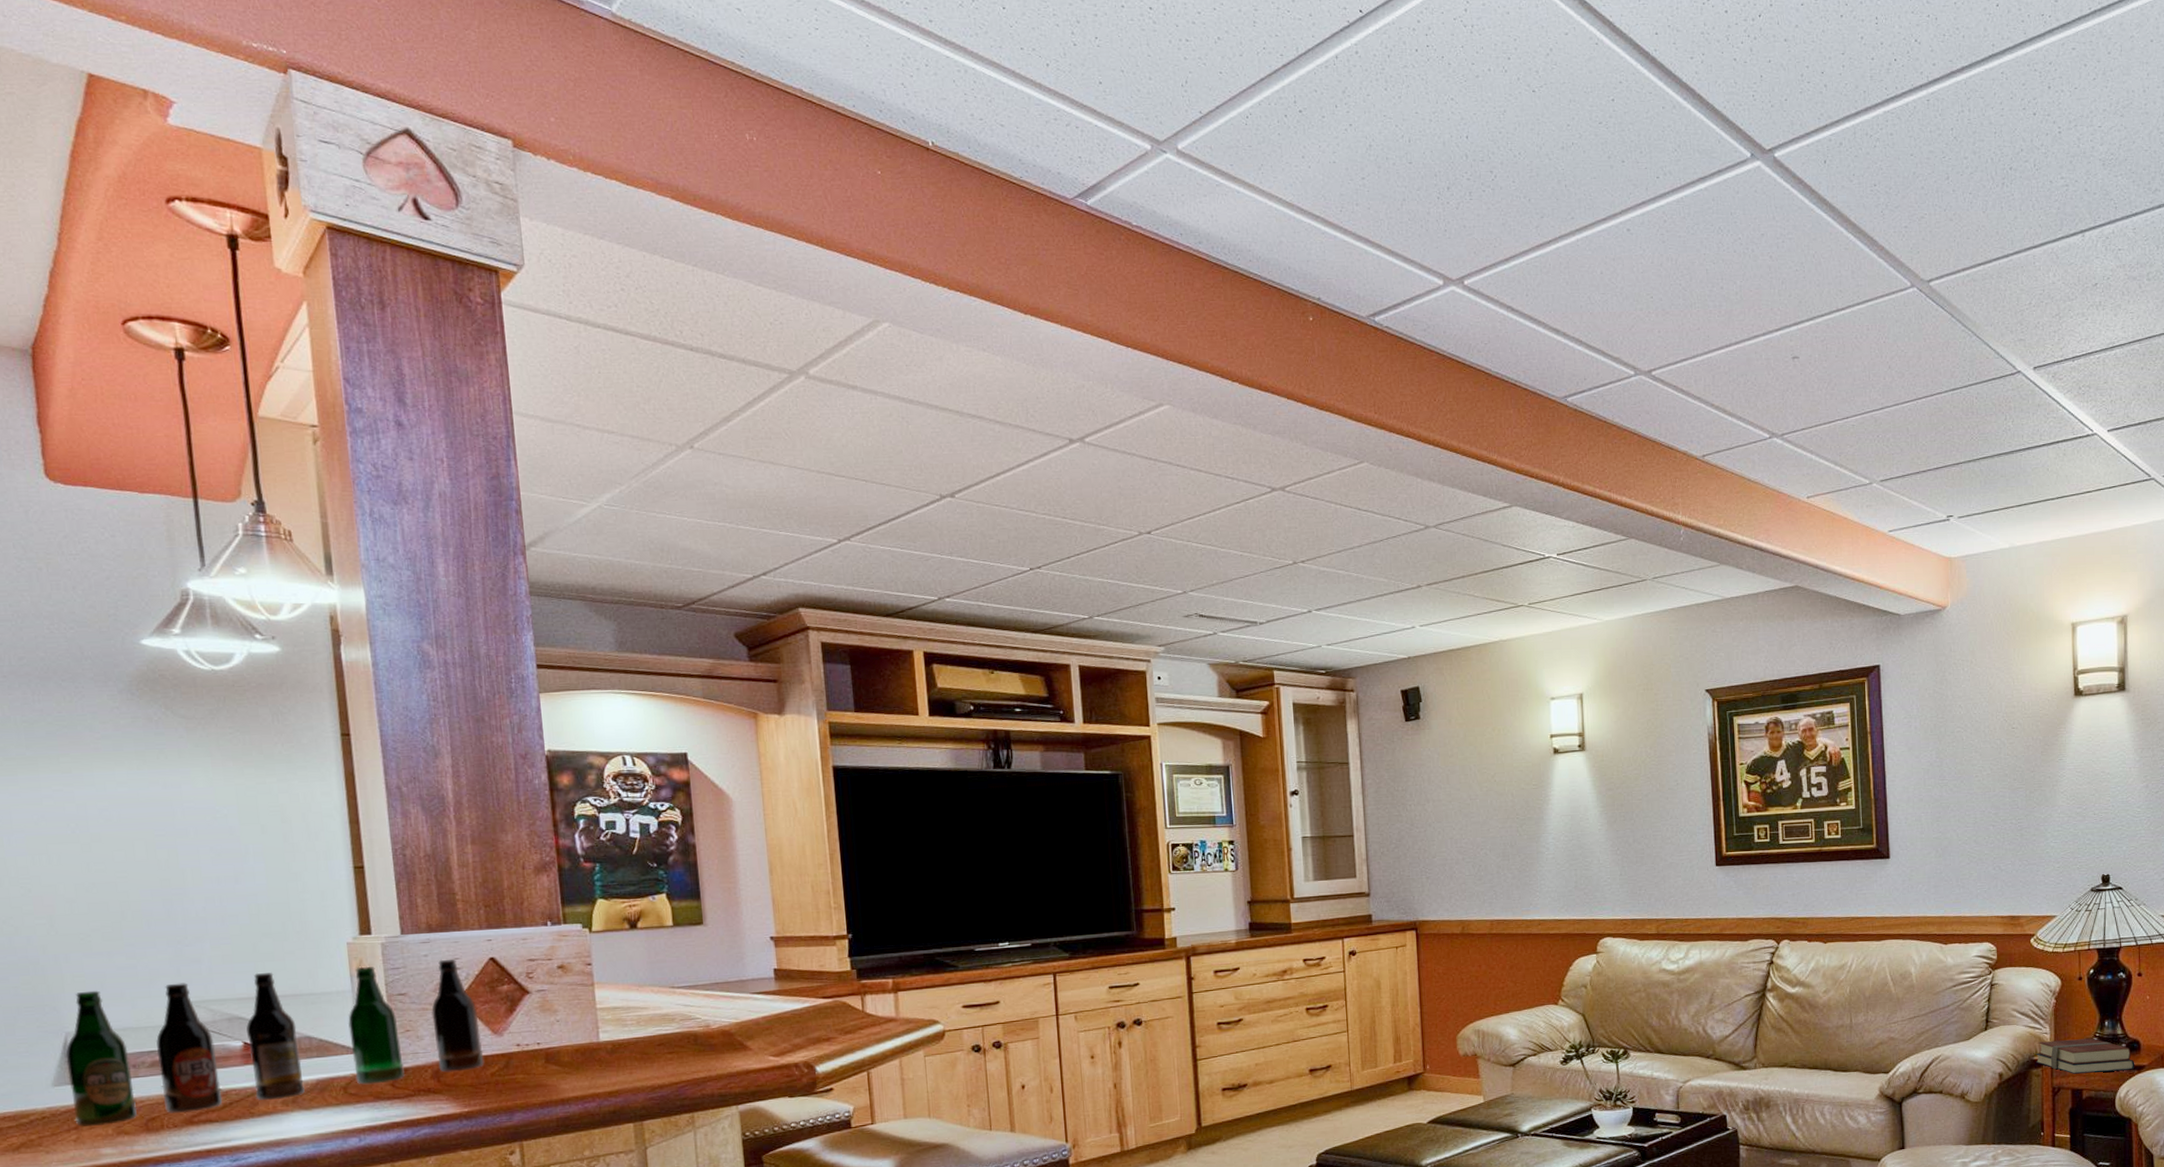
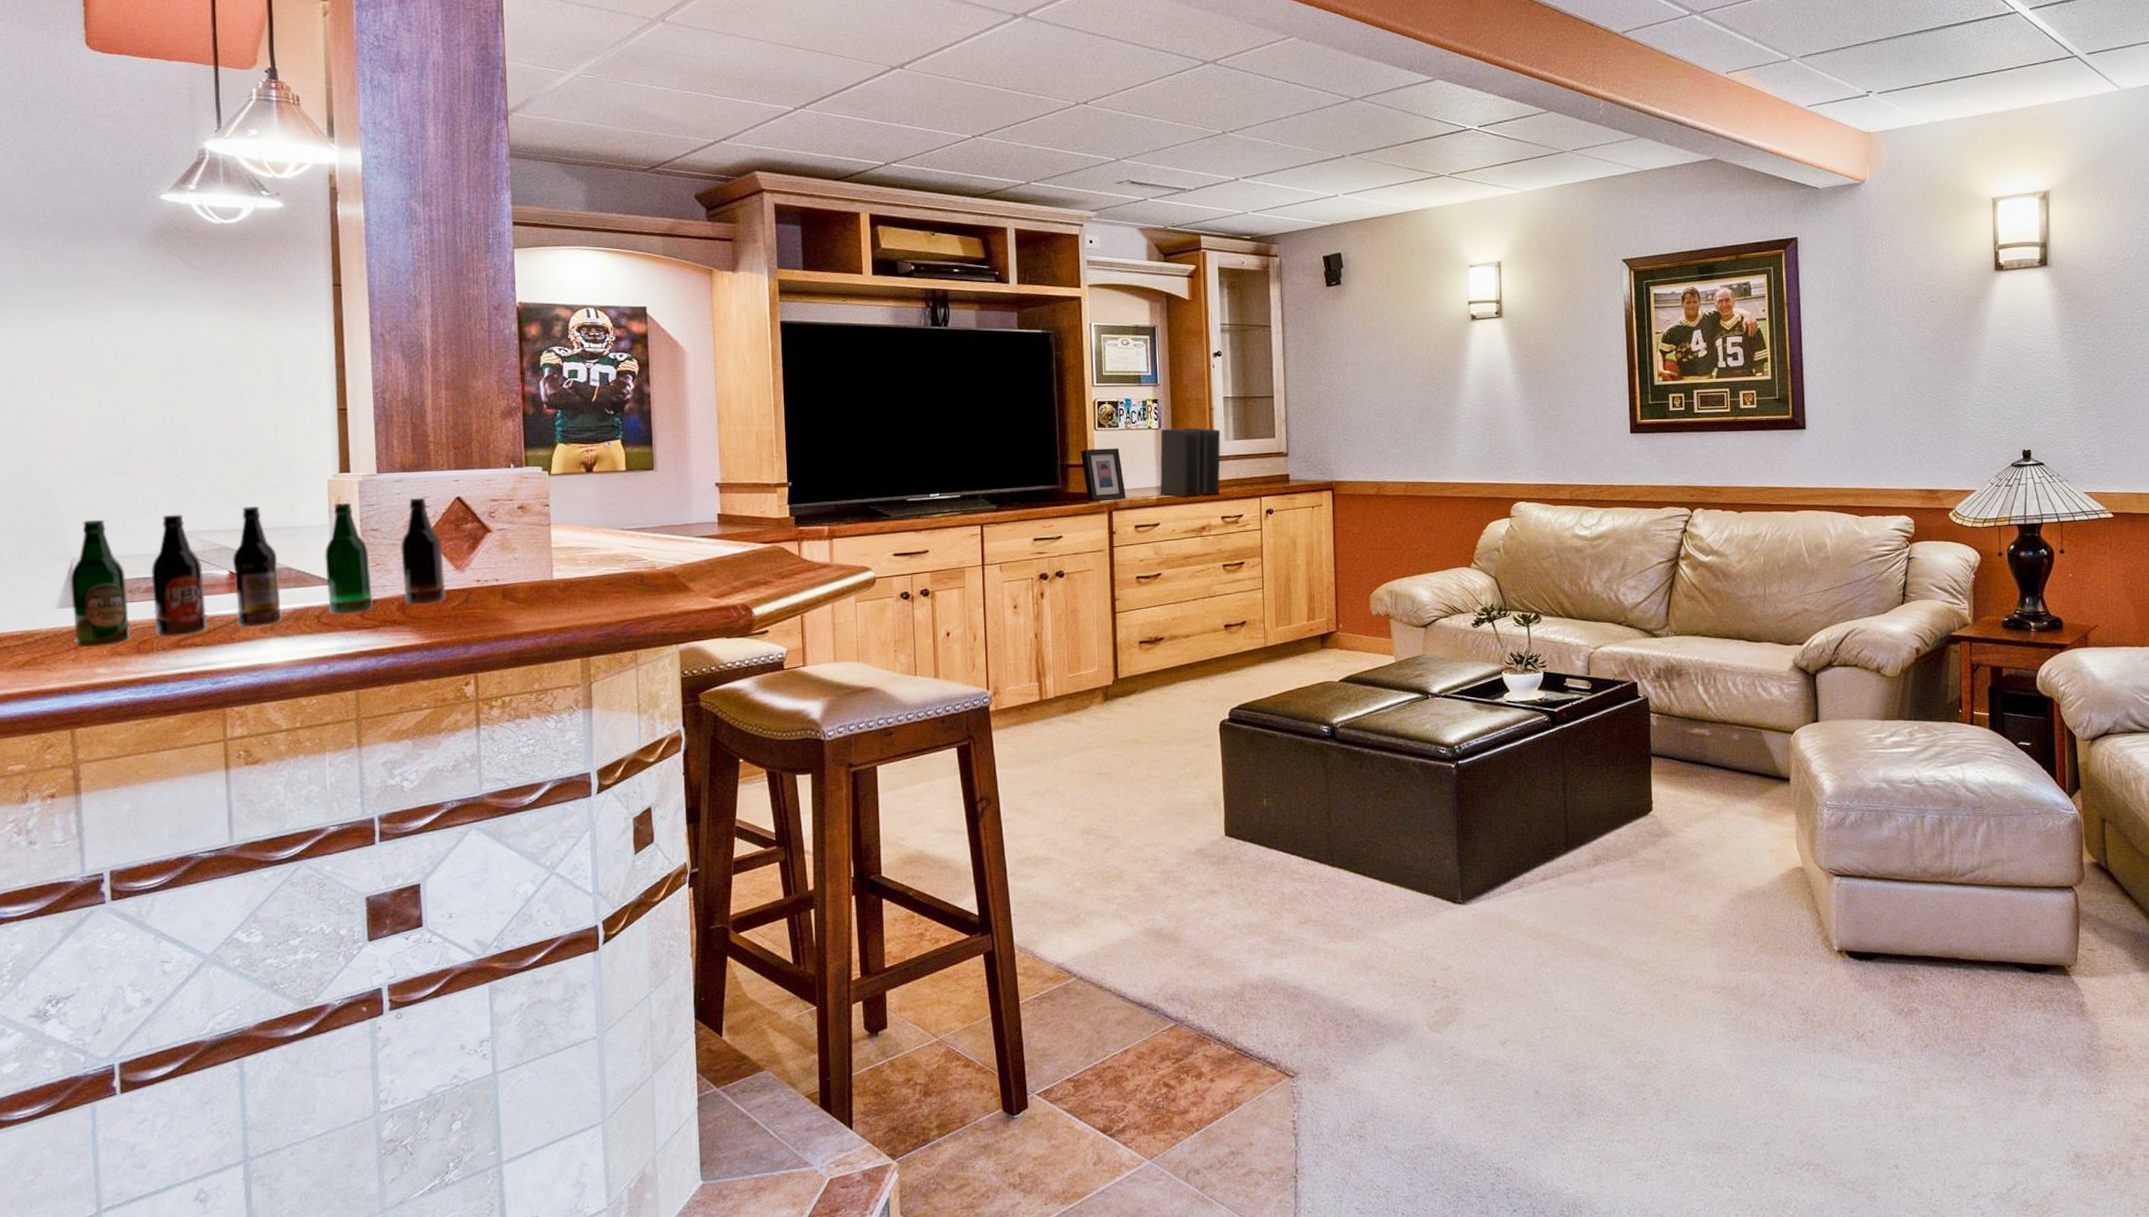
picture frame: none [1156,891,1204,949] -> present [1081,448,1126,503]
speaker: none [1238,869,1301,942] -> present [1160,428,1221,499]
books: present [2035,1038,2135,1074] -> none [1954,615,2057,651]

